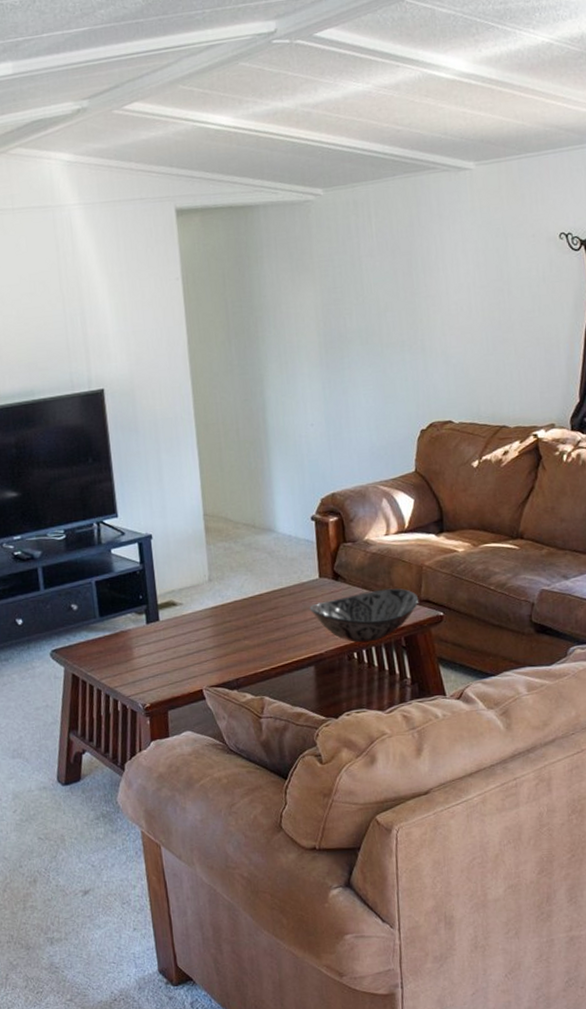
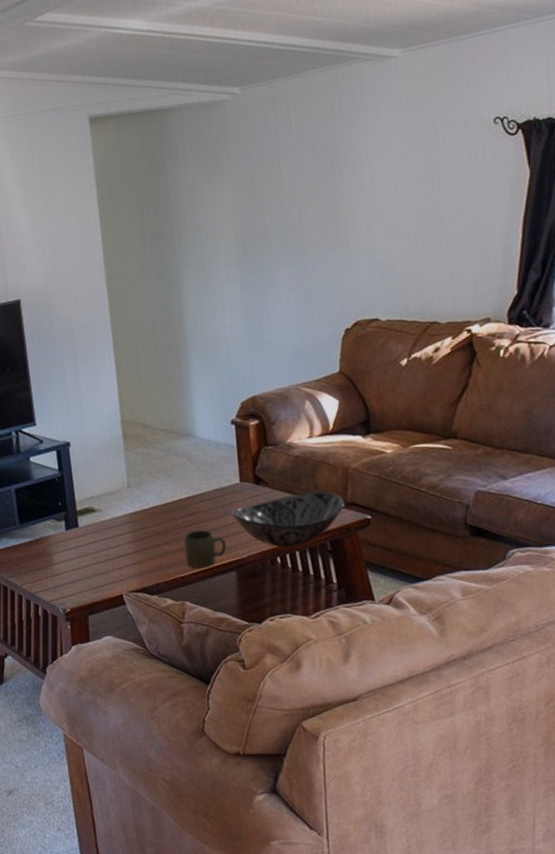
mug: none [264,625,305,664] -> present [184,530,226,569]

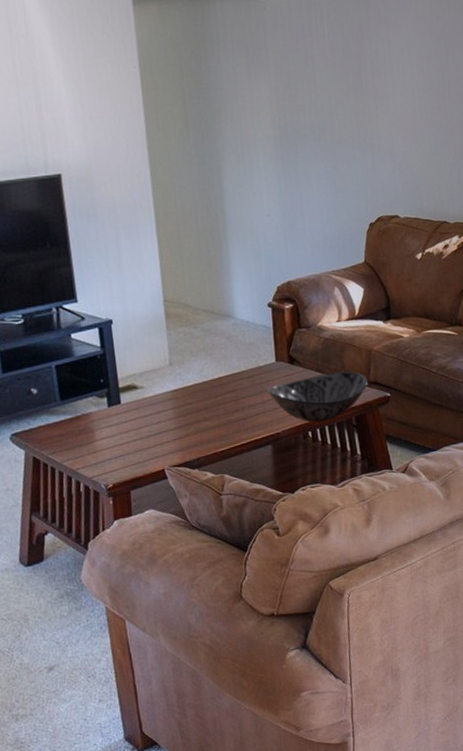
mug: present [184,530,226,569] -> none [223,406,263,443]

